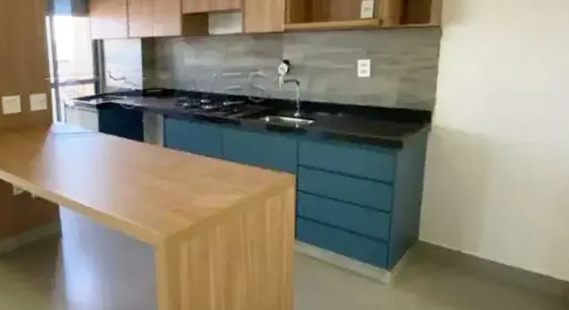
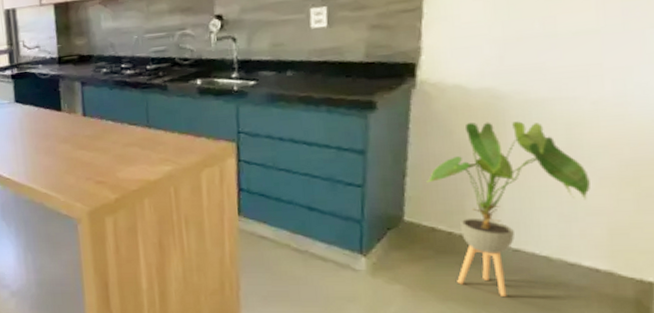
house plant: none [436,160,539,299] -> present [427,121,590,296]

